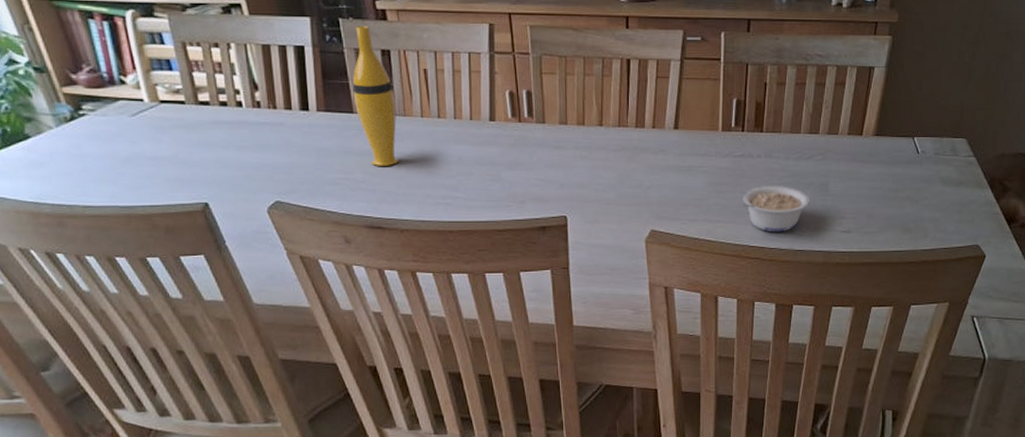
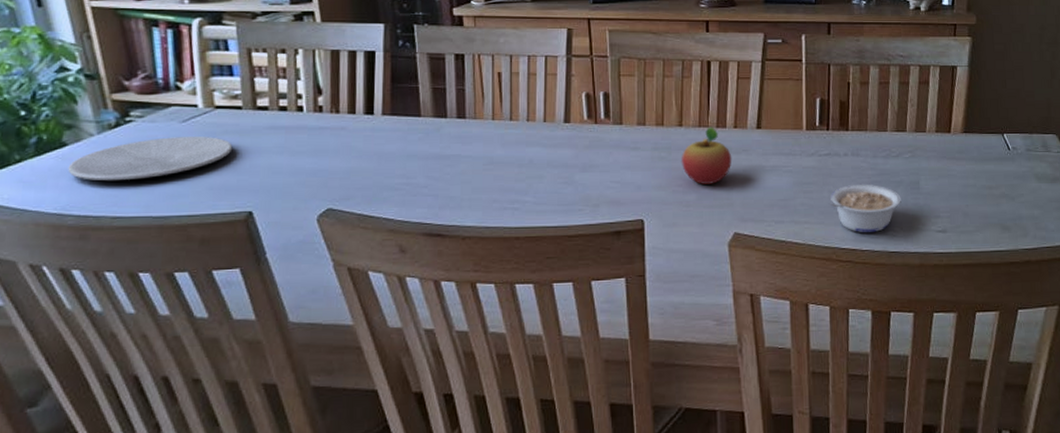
plate: none [35,131,182,173] -> present [68,137,233,181]
vase: present [352,25,400,166] -> none [422,31,467,170]
fruit: none [601,126,650,183] -> present [680,127,732,184]

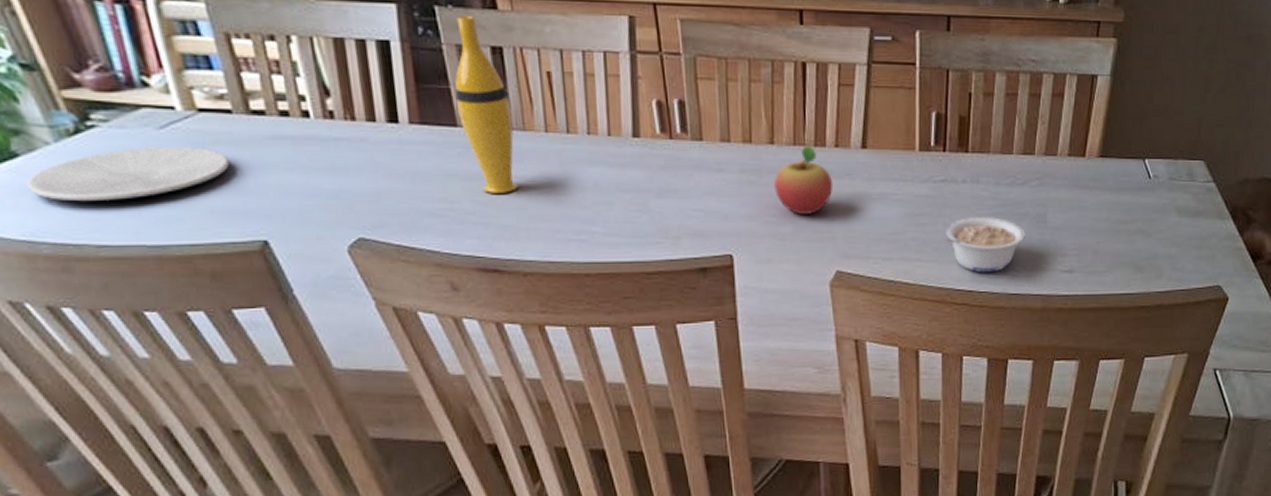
vase: none [422,31,467,170] -> present [454,15,519,193]

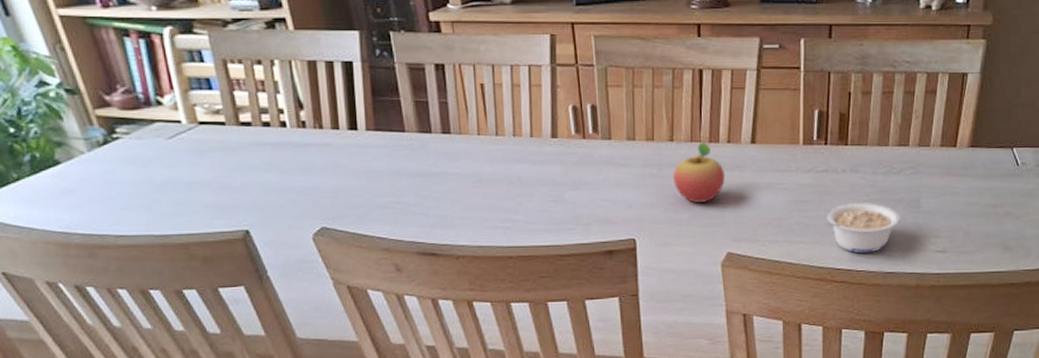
plate: present [26,147,230,202] -> none [65,154,222,200]
vase: present [454,15,519,193] -> none [404,38,455,188]

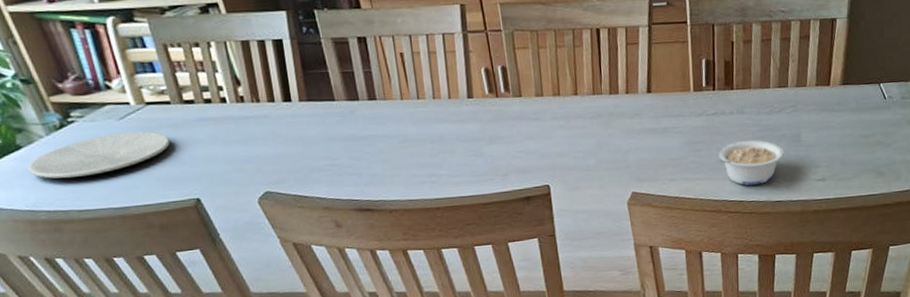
plate: none [65,154,222,200] -> present [28,132,170,179]
fruit: present [672,141,726,203] -> none [578,93,626,149]

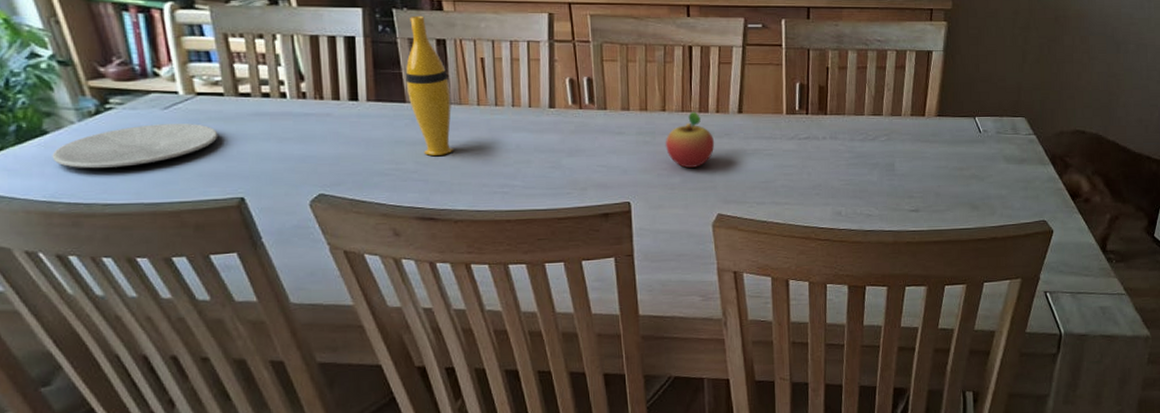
vase: none [331,15,383,150] -> present [405,15,454,156]
fruit: none [578,93,626,149] -> present [665,111,715,168]
legume: present [718,140,784,186] -> none [809,166,877,213]

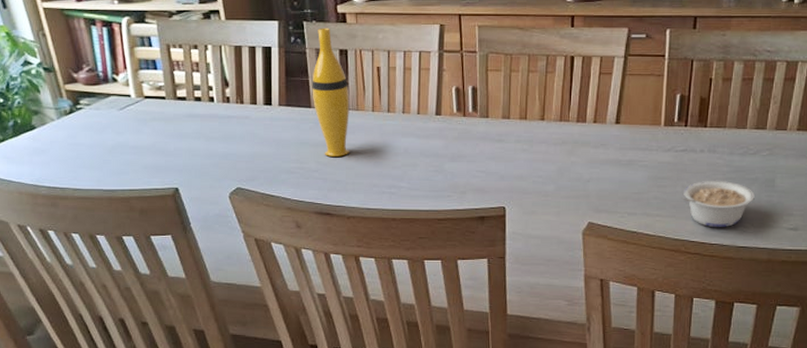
plate: present [52,124,218,169] -> none [38,123,160,159]
fruit: present [665,111,715,168] -> none [541,121,590,176]
legume: none [809,166,877,213] -> present [682,180,755,228]

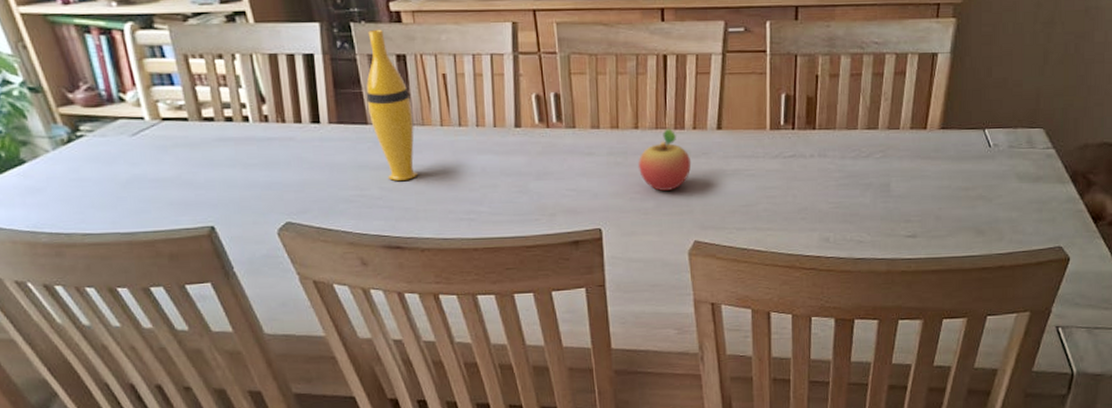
fruit: none [541,121,590,176] -> present [637,128,692,191]
legume: present [682,180,755,228] -> none [794,187,870,240]

